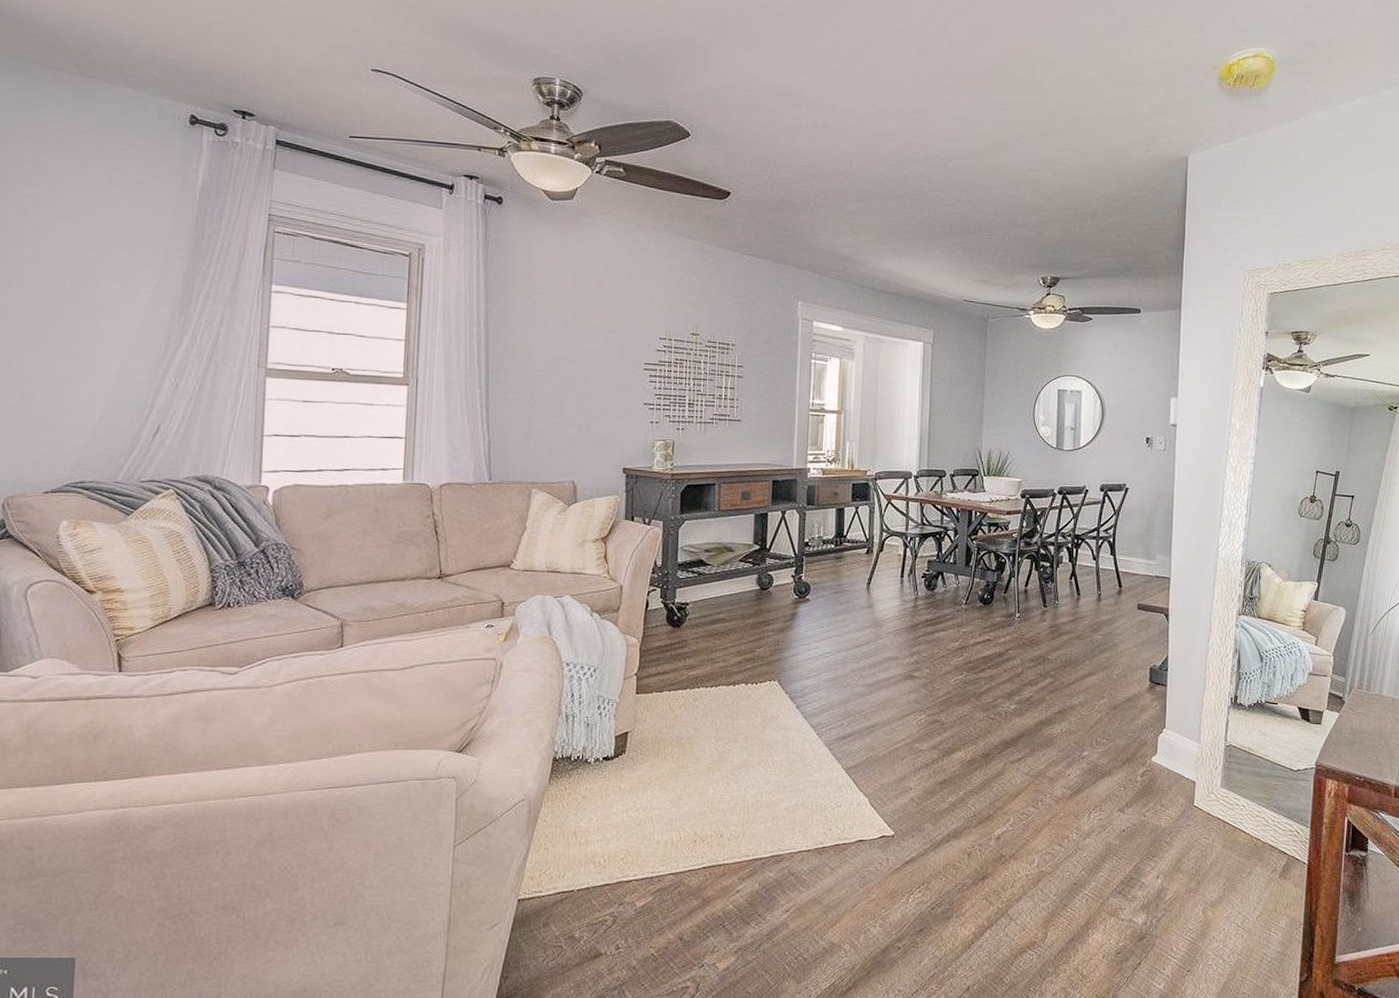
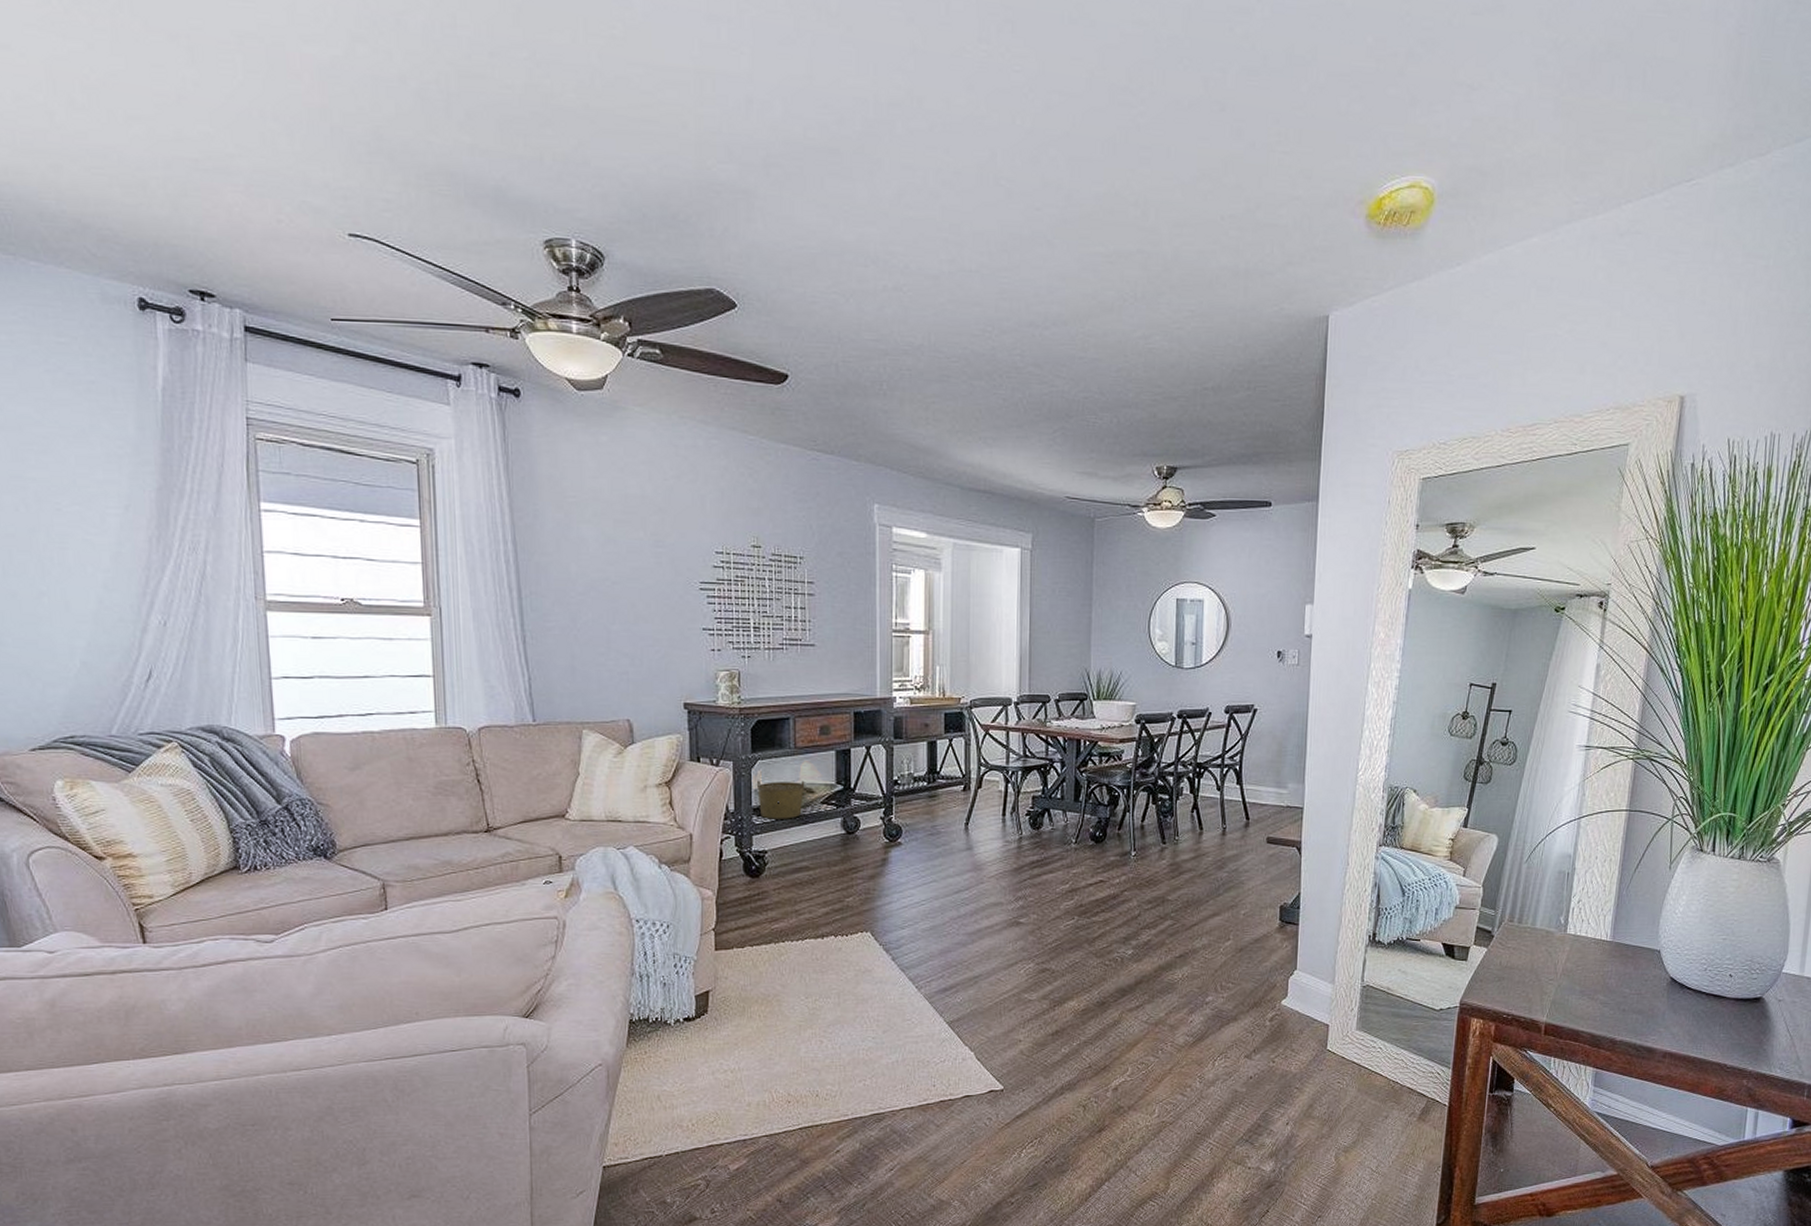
basket: none [683,538,726,575] -> present [757,780,805,819]

